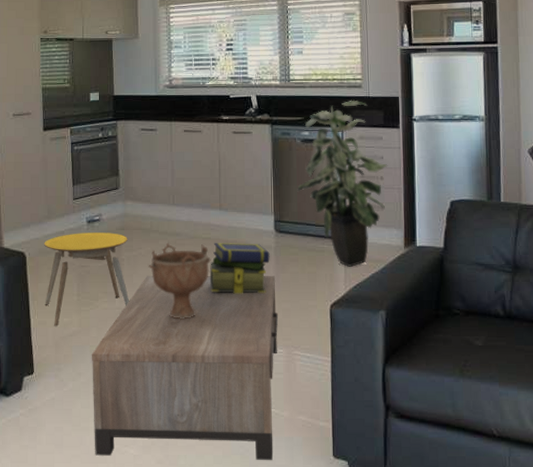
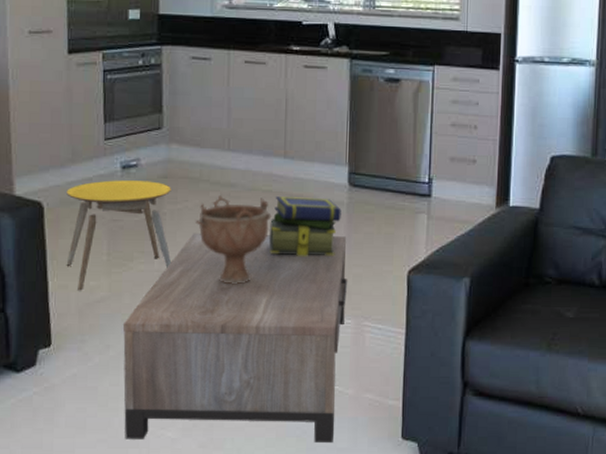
indoor plant: present [297,100,388,267] -> none [377,34,483,228]

